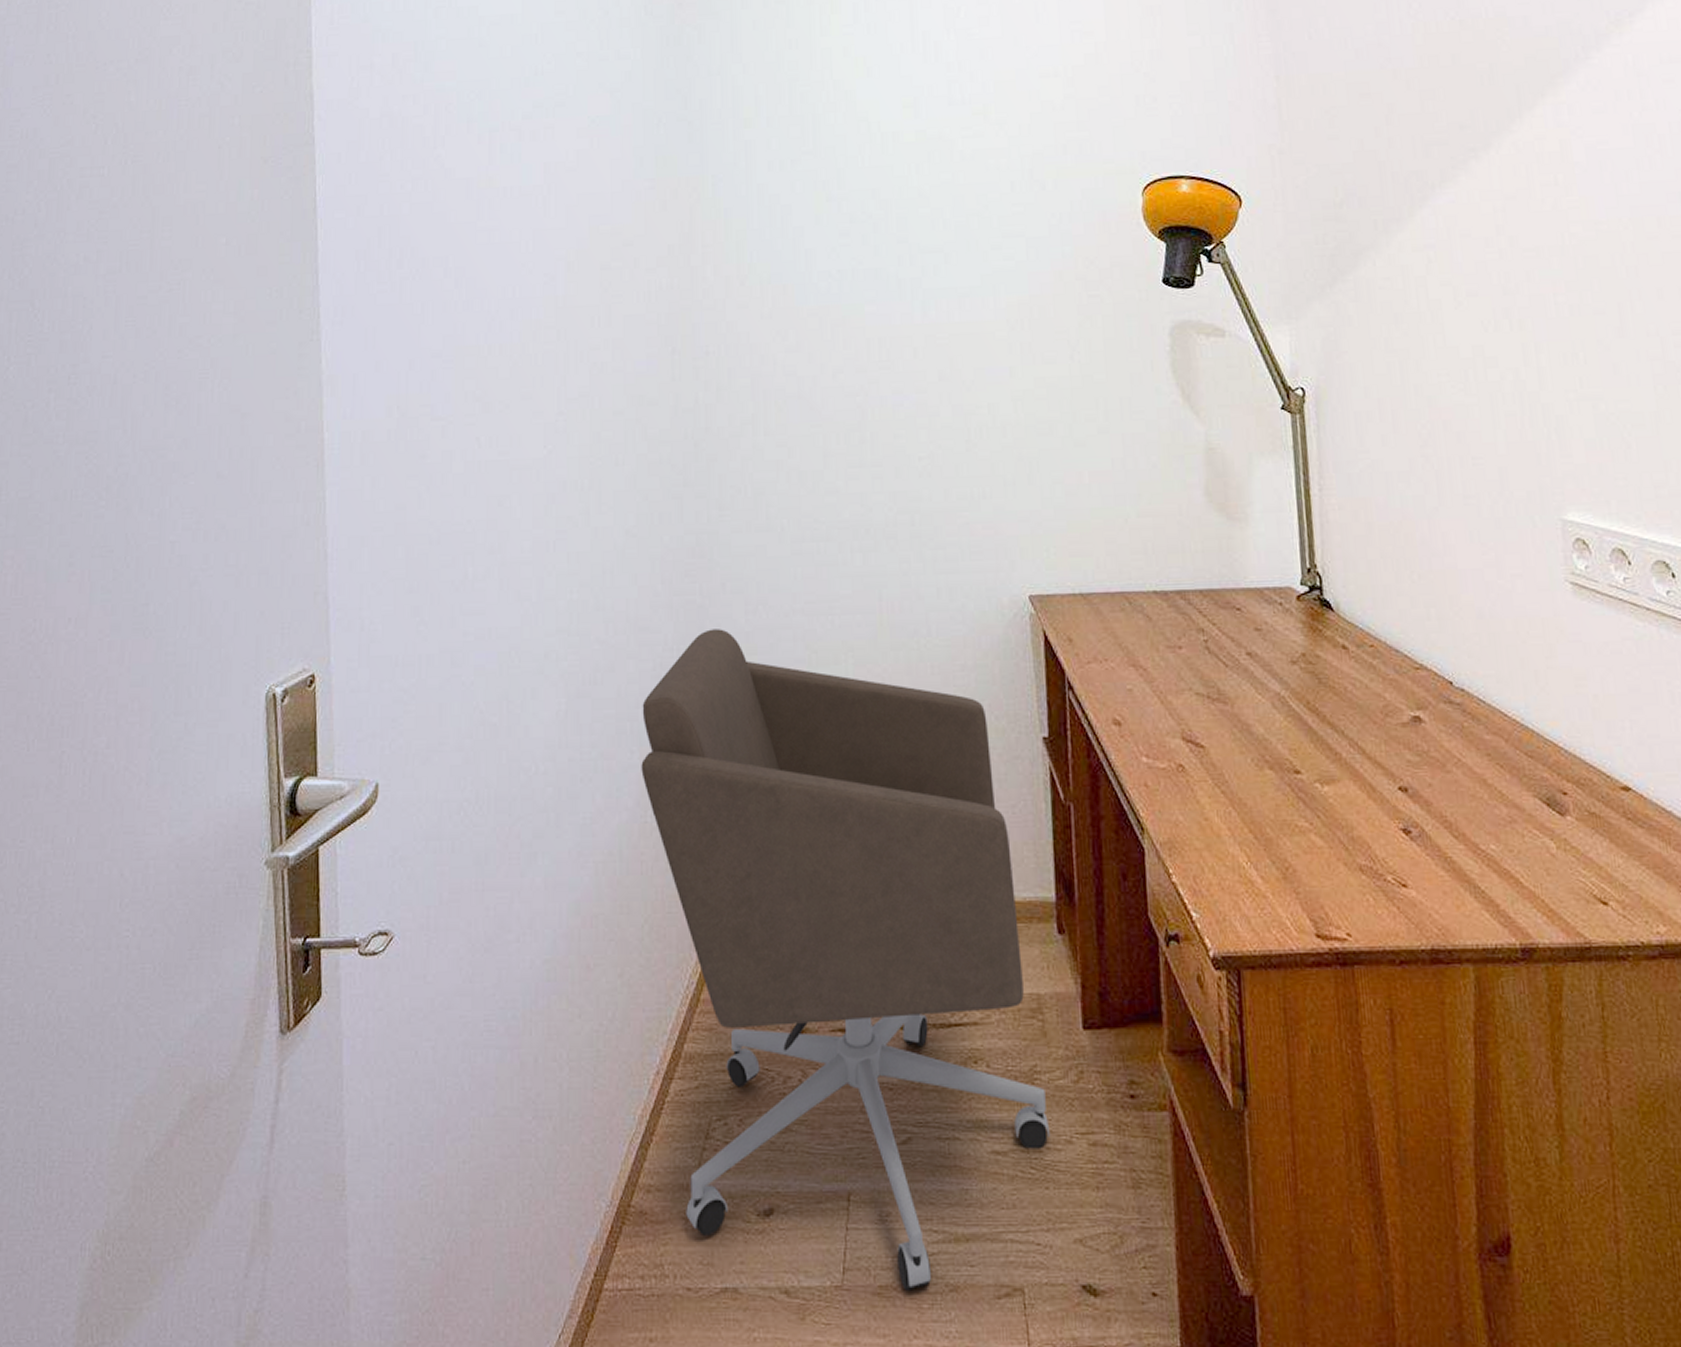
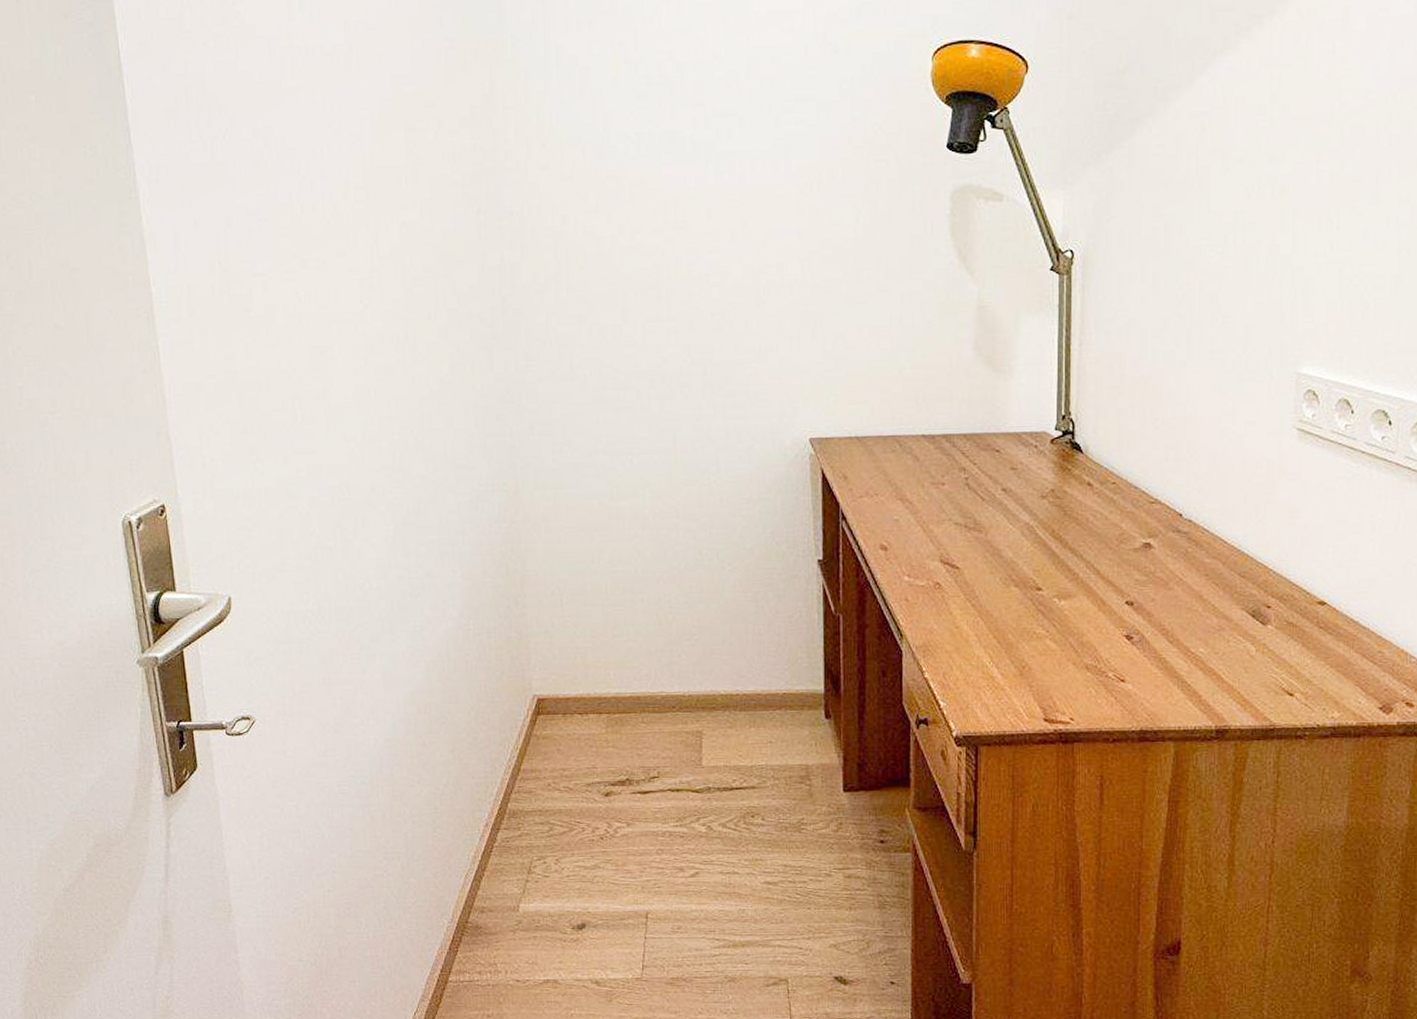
office chair: present [641,629,1051,1291] -> none [462,466,814,981]

